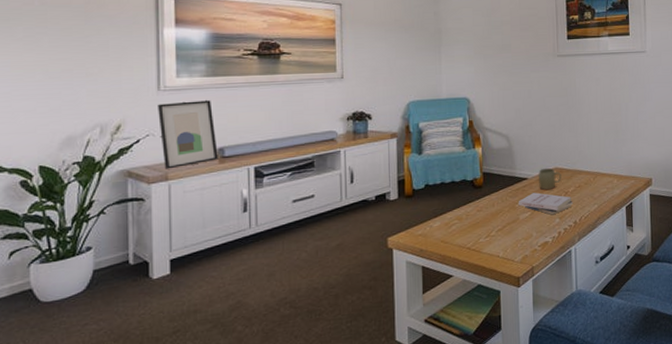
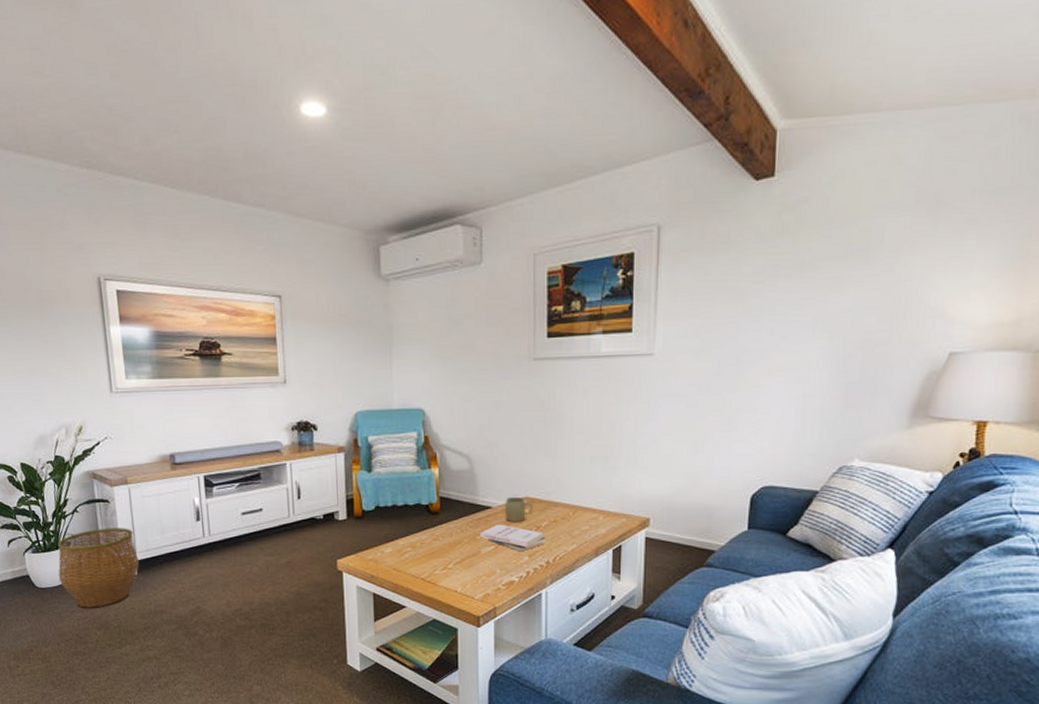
basket: none [71,226,175,319] -> present [58,528,140,608]
picture frame: present [157,99,218,169] -> none [111,403,170,473]

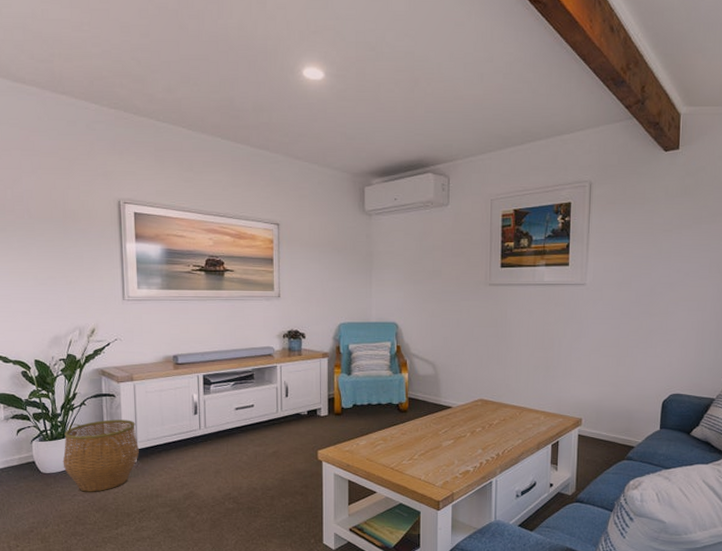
books: present [479,524,547,552] -> none [441,422,497,446]
mug: present [505,496,533,523] -> none [463,398,486,421]

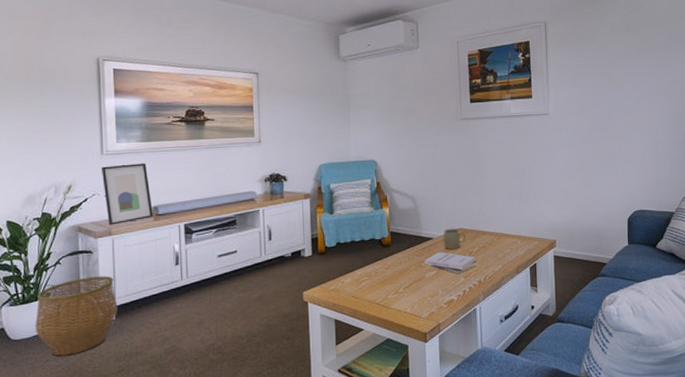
picture frame: none [122,310,173,371] -> present [101,162,153,225]
books: none [441,422,497,446] -> present [424,252,478,274]
mug: none [463,398,486,421] -> present [443,228,466,250]

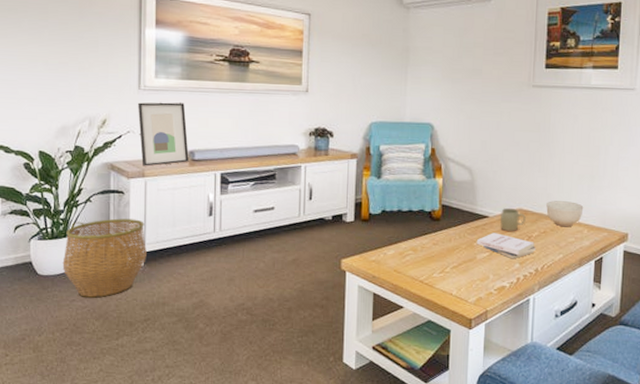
bowl: none [483,217,516,241] -> present [546,201,584,227]

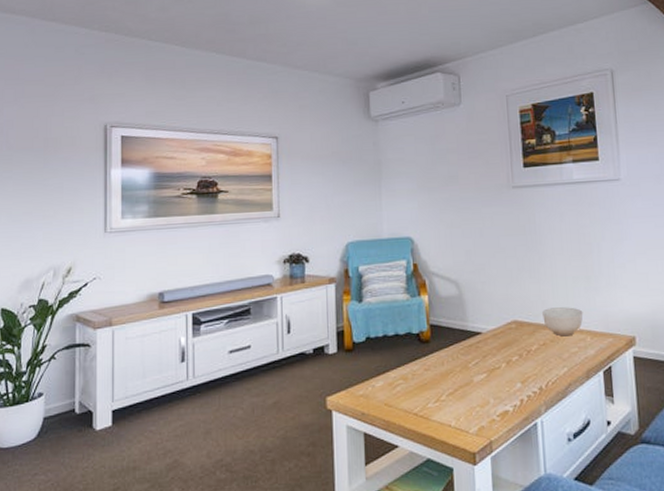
basket: present [62,218,148,298] -> none [24,374,116,470]
picture frame: present [137,102,189,167] -> none [103,241,158,314]
books: present [476,233,537,259] -> none [471,350,538,379]
mug: present [500,207,526,232] -> none [494,320,522,348]

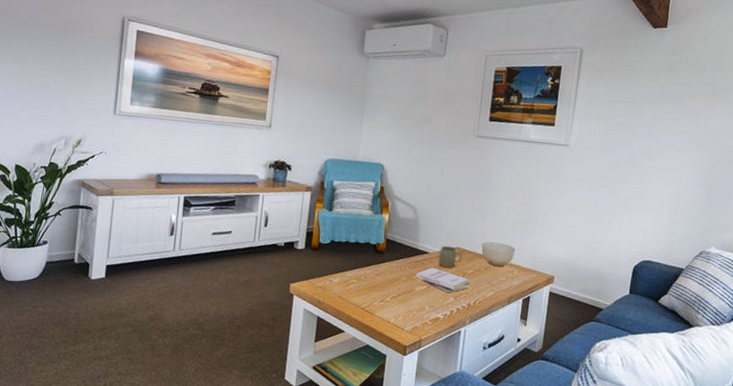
books: none [471,350,538,379] -> present [415,267,471,293]
mug: none [494,320,522,348] -> present [438,245,463,268]

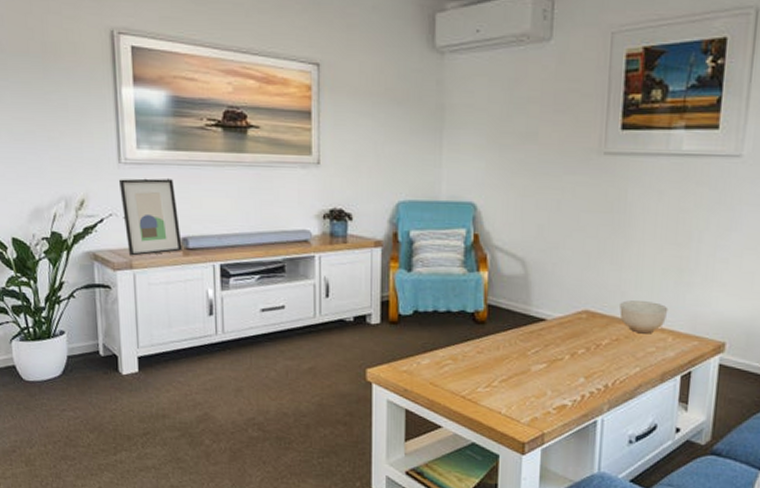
picture frame: none [111,126,156,186] -> present [118,178,182,256]
books: present [415,267,471,293] -> none [530,339,607,372]
mug: present [438,245,463,268] -> none [561,308,593,339]

